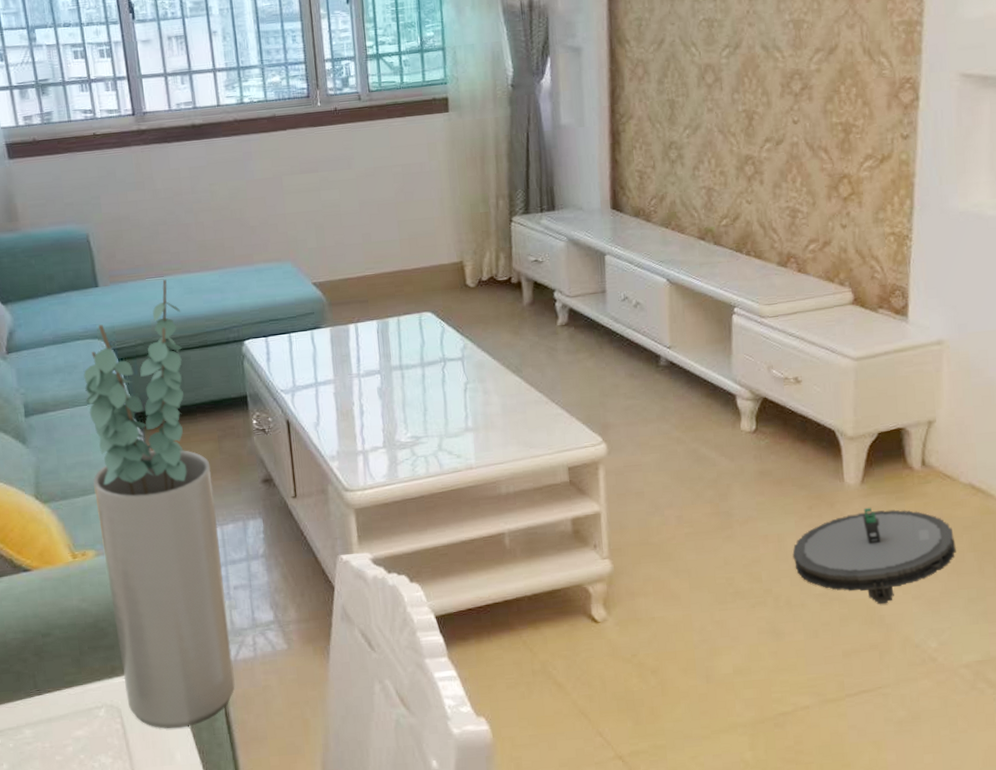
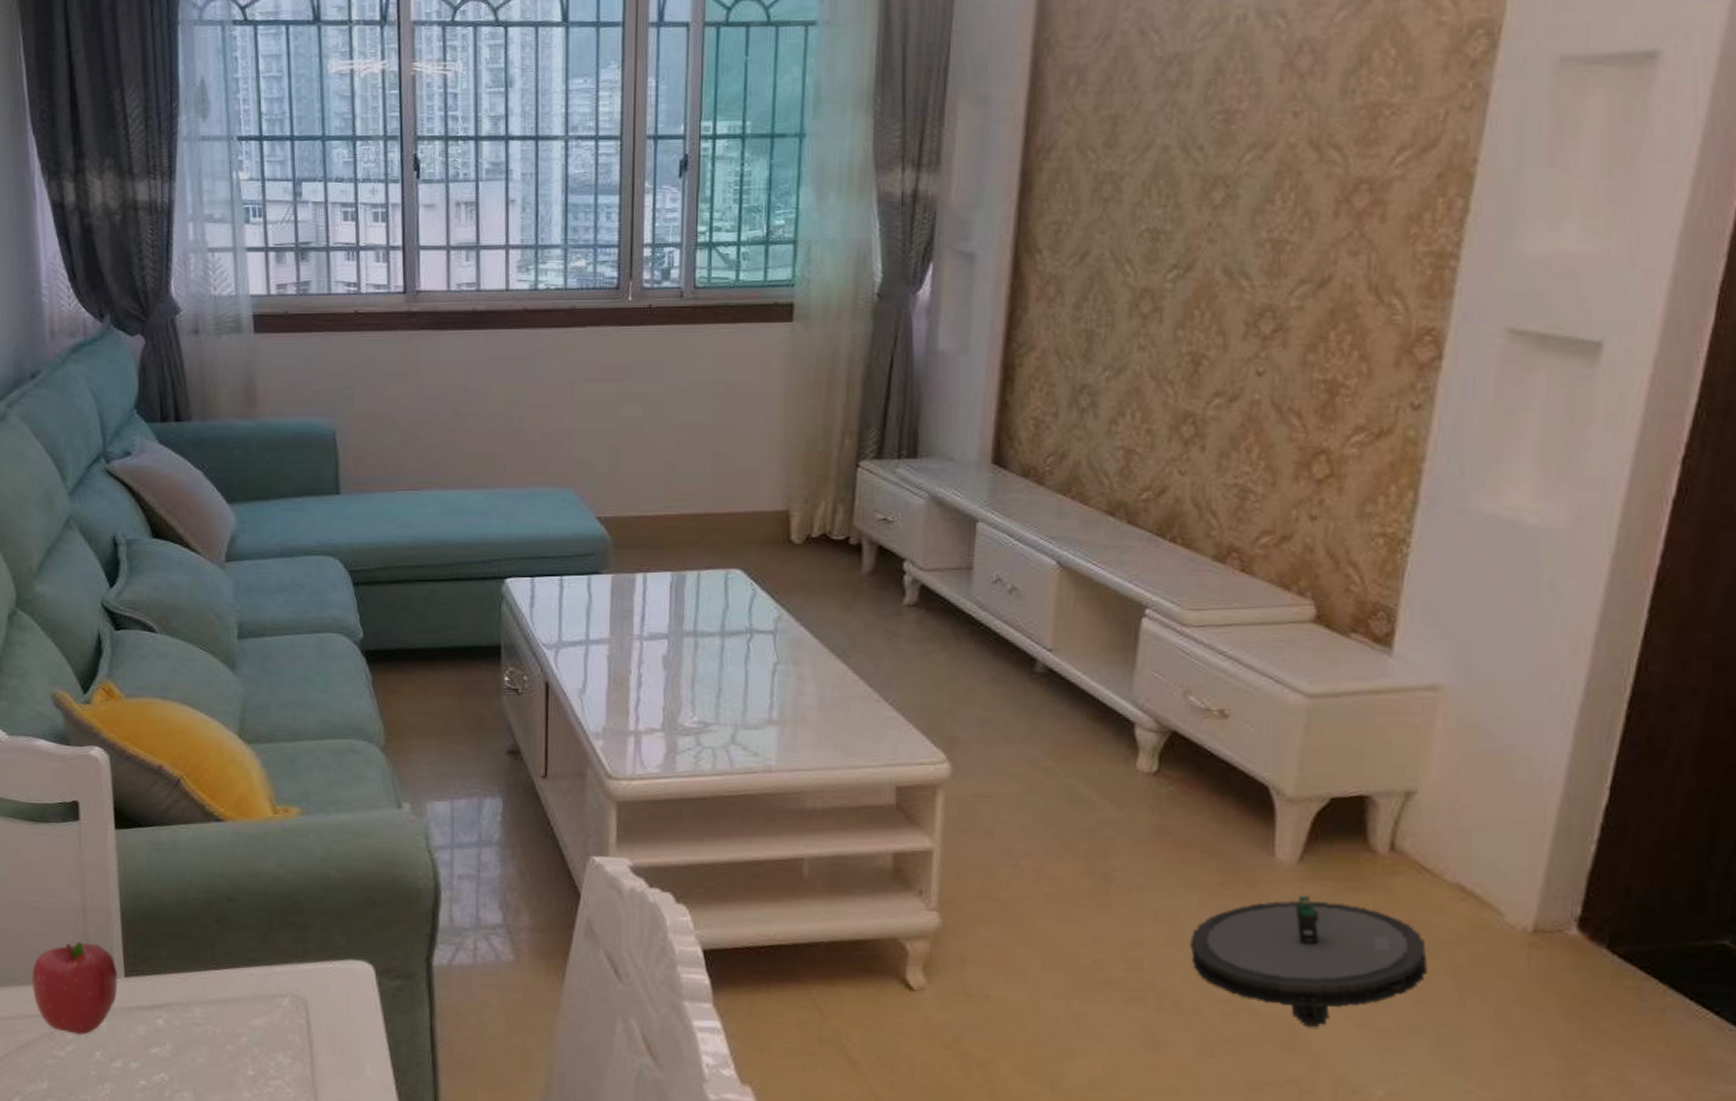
vase: present [83,279,235,729] -> none [307,494,448,1037]

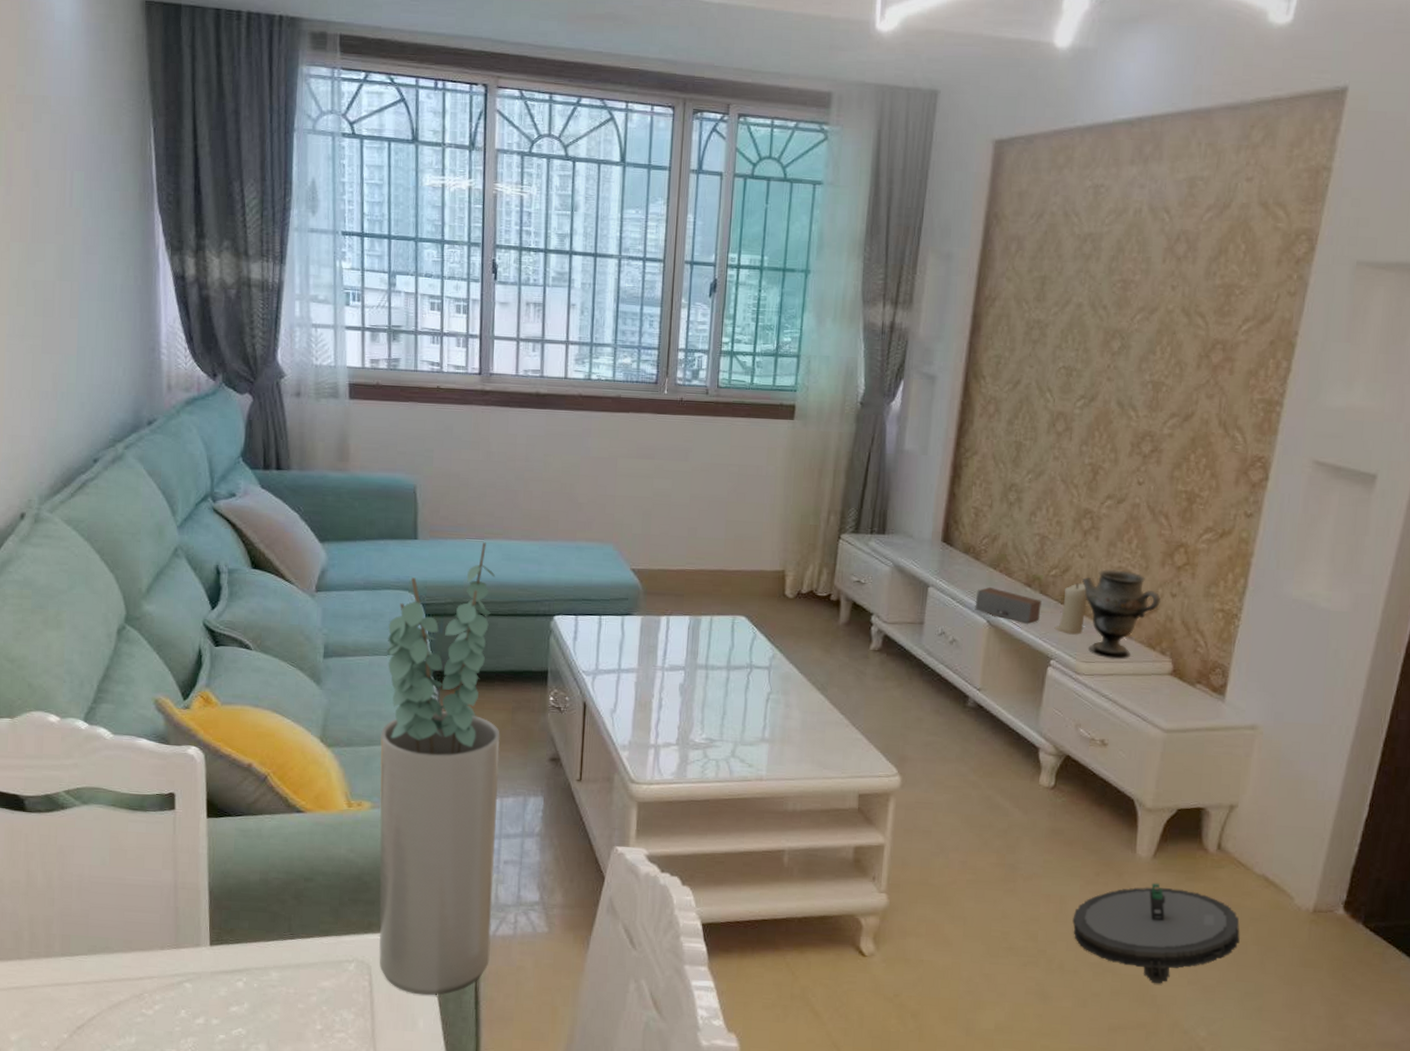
fruit: present [31,942,118,1035] -> none [124,915,204,996]
vase: none [307,494,448,1037] -> present [378,542,500,996]
speaker: none [1039,519,1130,565] -> present [974,587,1042,625]
candle: none [1149,508,1193,575] -> present [1054,583,1087,635]
decorative vase: none [1183,488,1297,605] -> present [1081,569,1162,660]

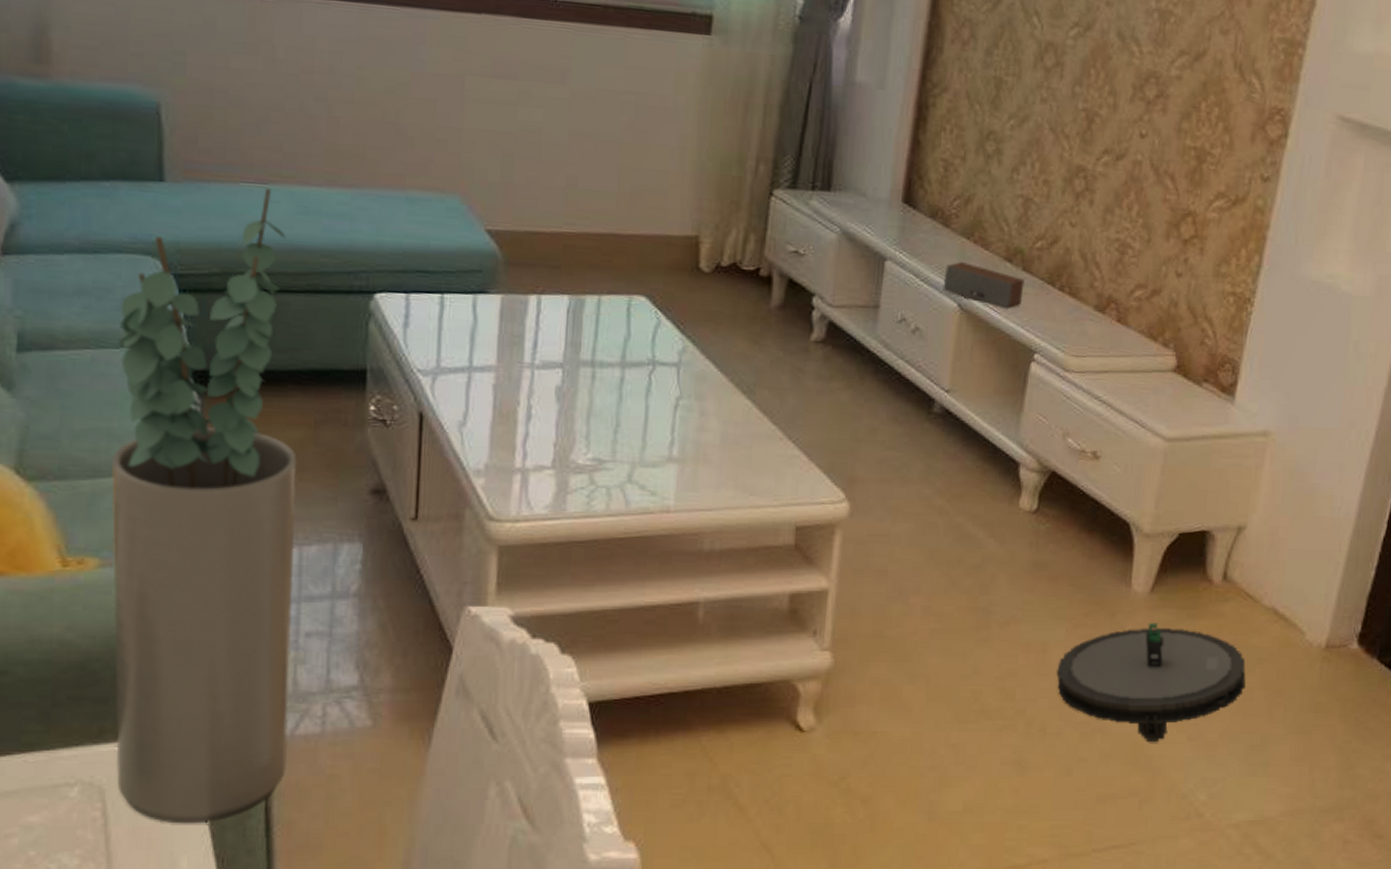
candle: present [1054,583,1087,635] -> none [1039,258,1079,323]
decorative vase: present [1081,569,1162,660] -> none [1072,241,1165,354]

